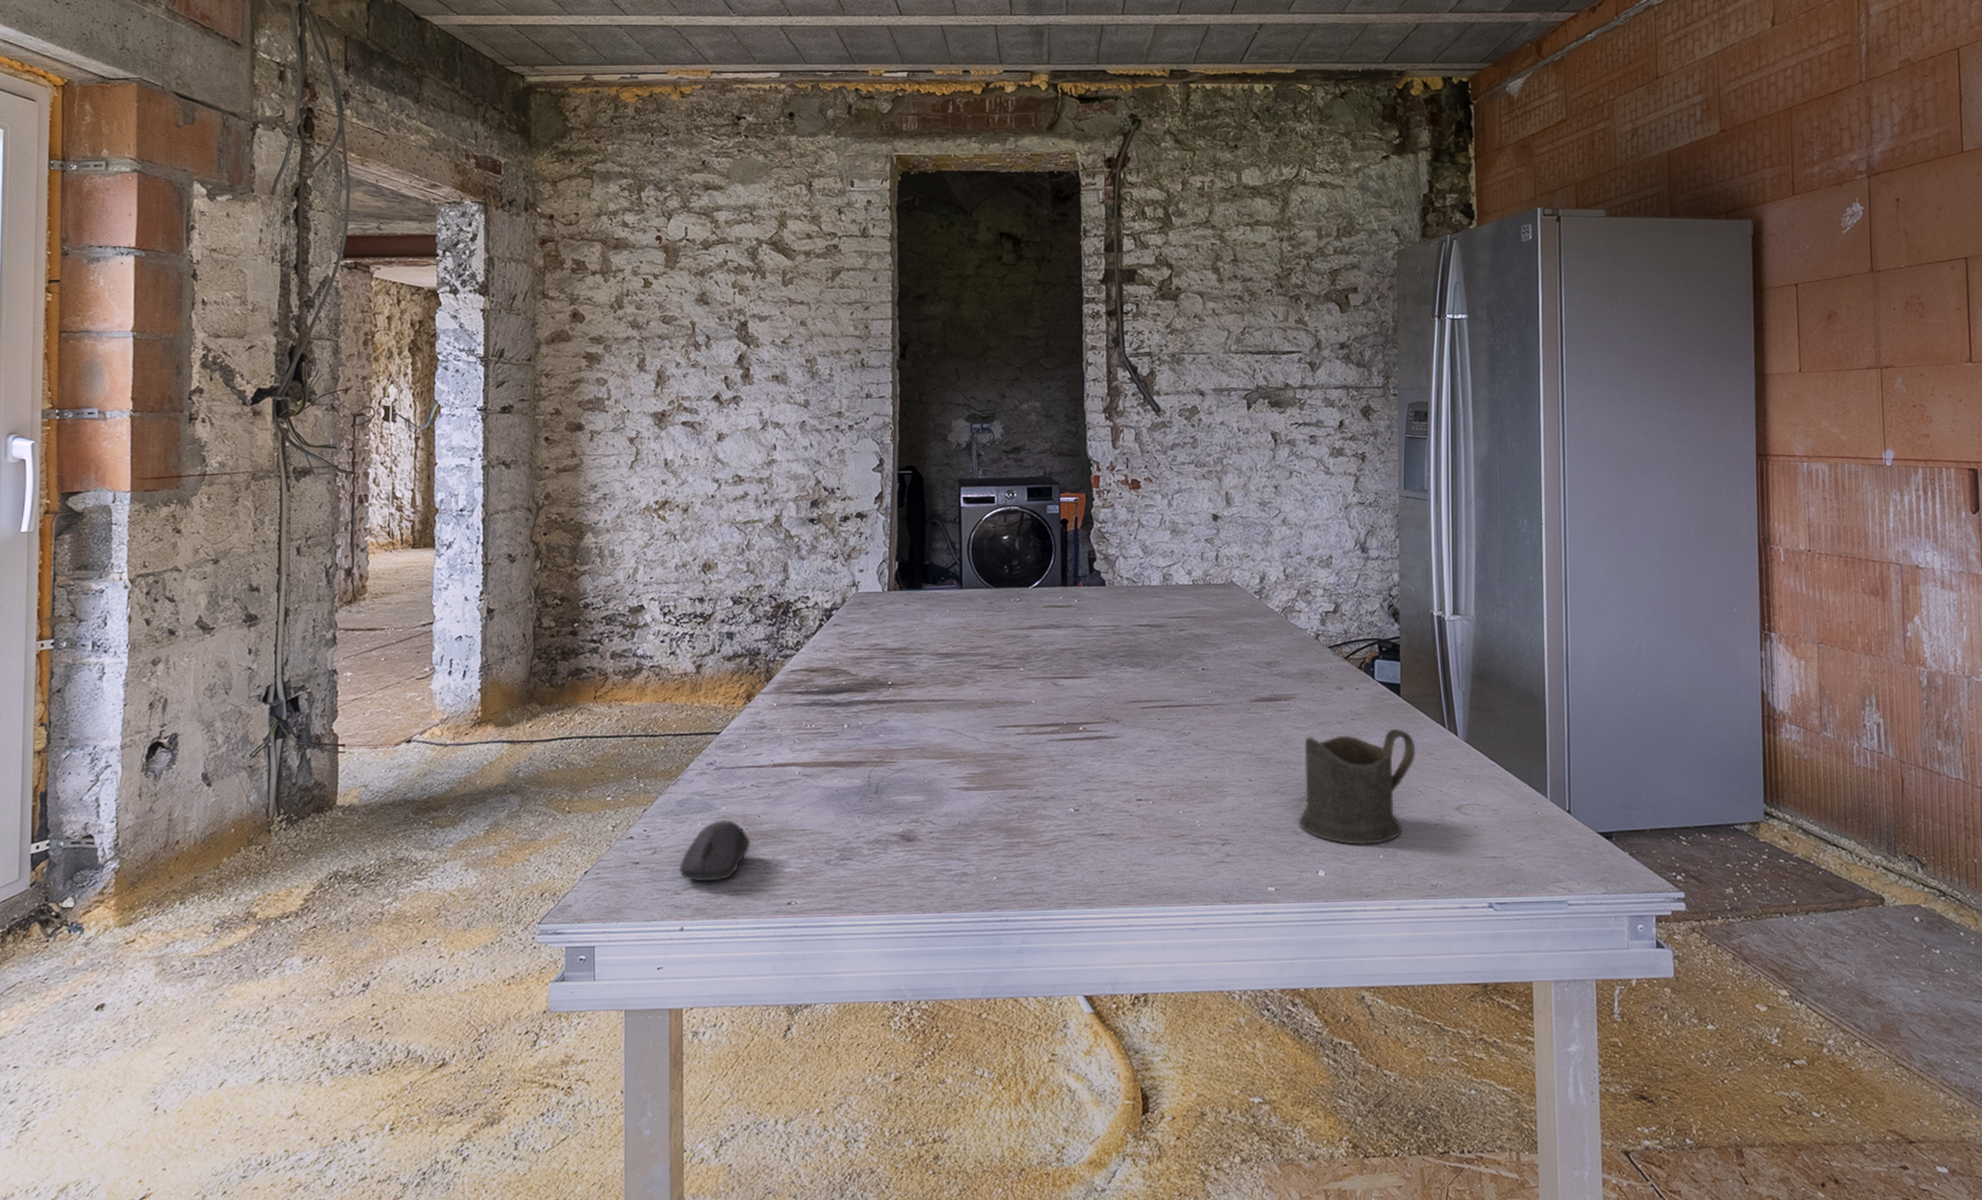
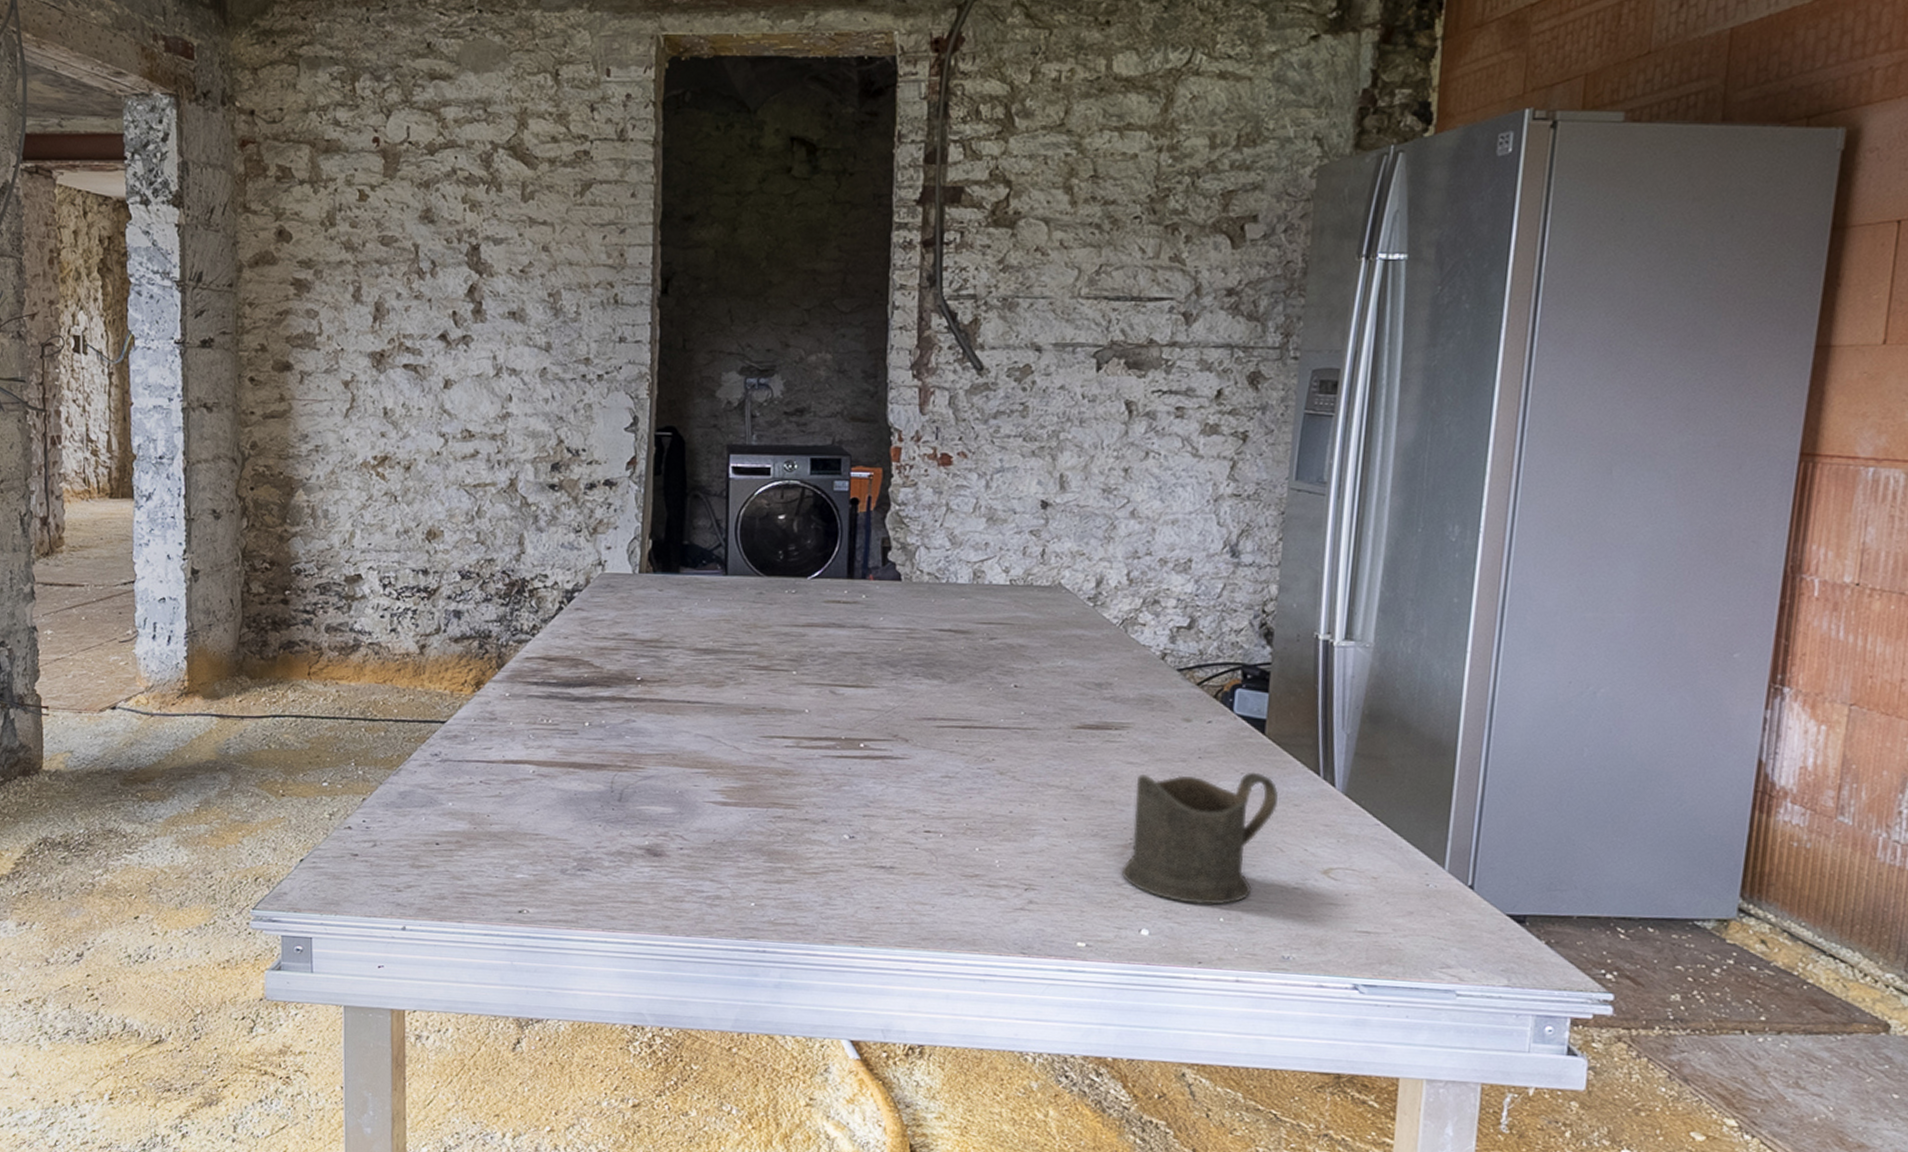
computer mouse: present [679,819,750,882] -> none [400,815,478,882]

